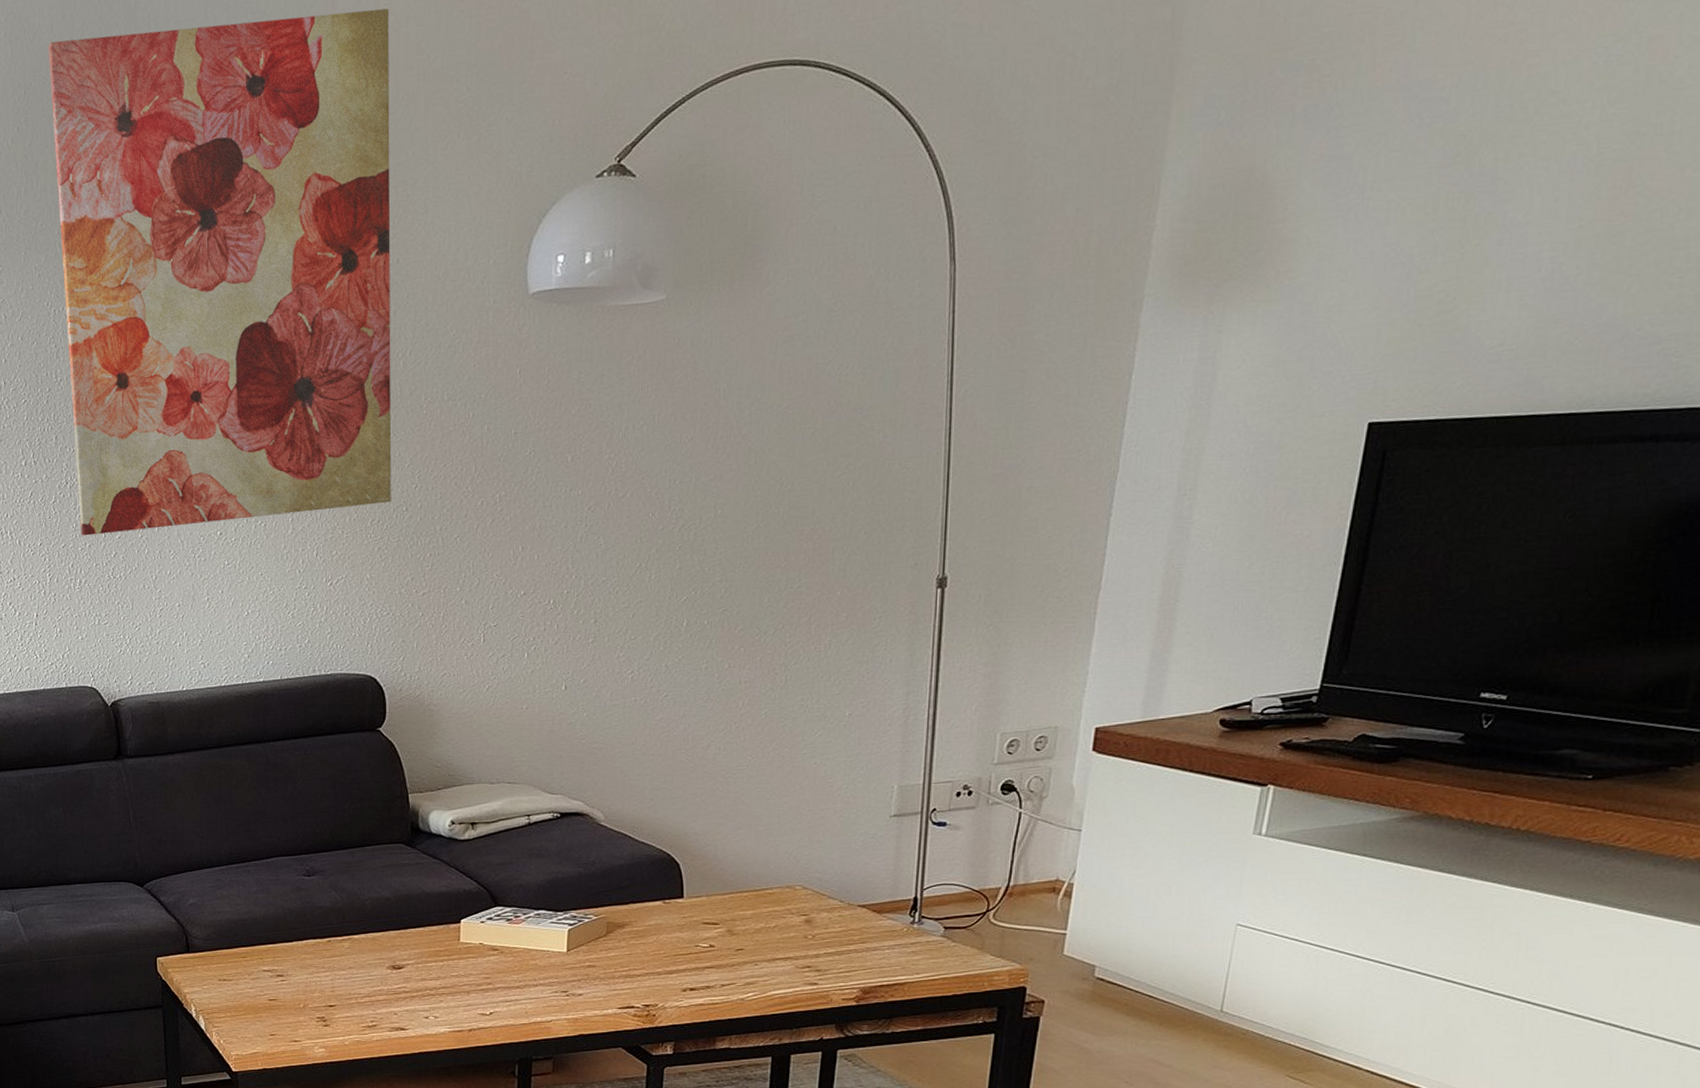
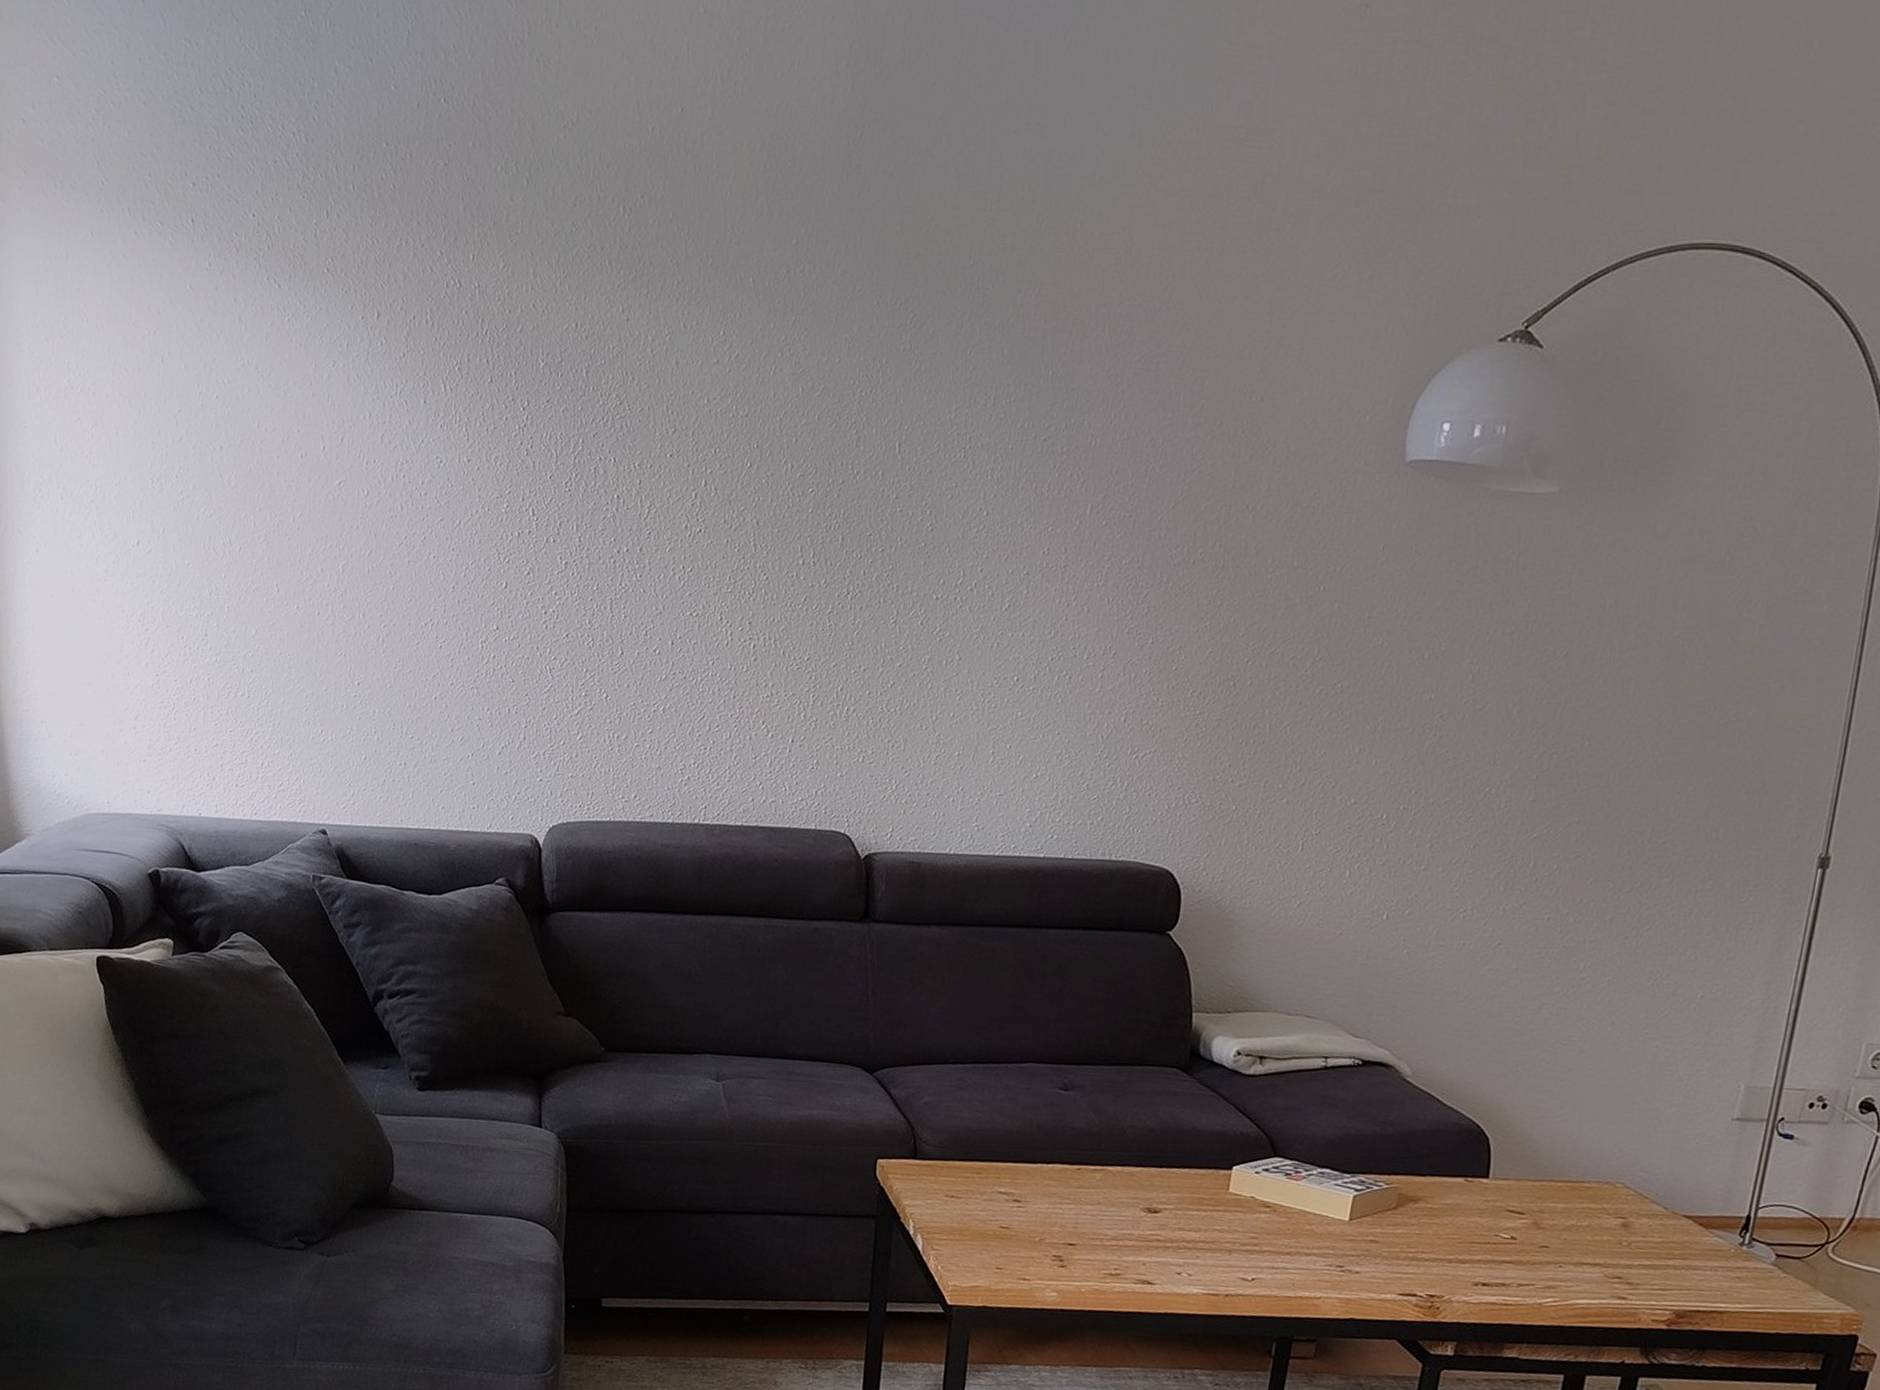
wall art: present [48,8,392,536] -> none [856,82,1291,675]

